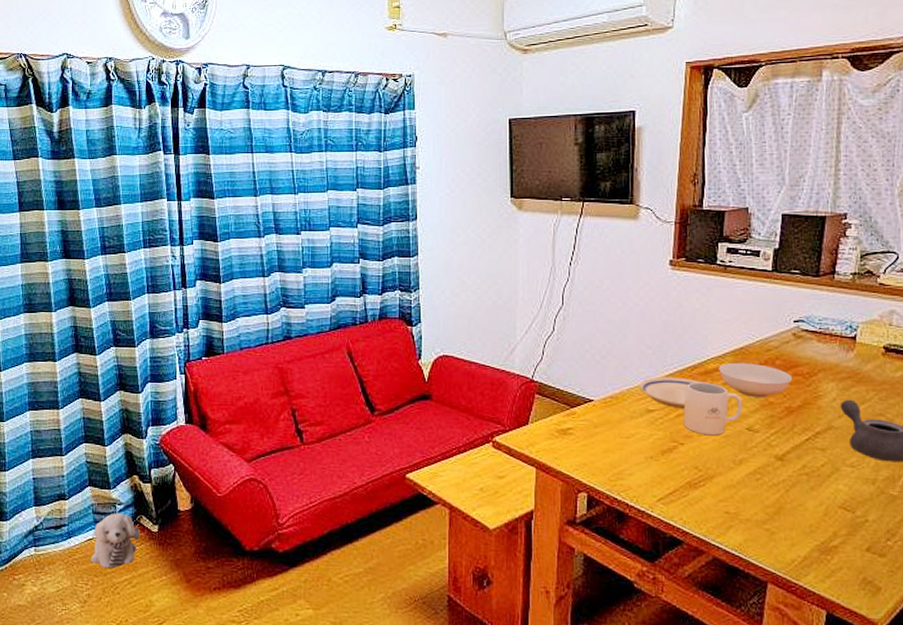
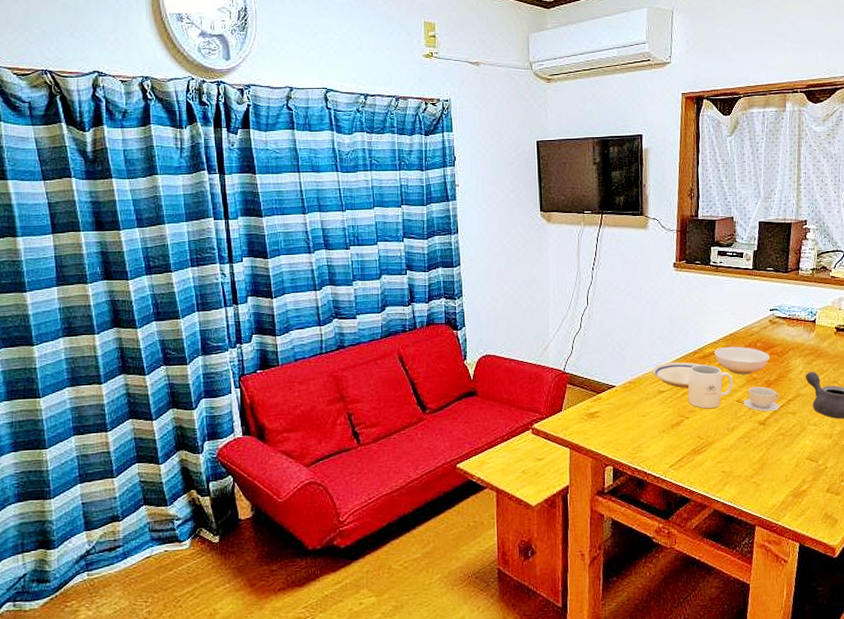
plush toy: present [91,513,141,569] -> none [149,528,201,584]
teacup: none [755,412,804,445] -> present [743,386,780,412]

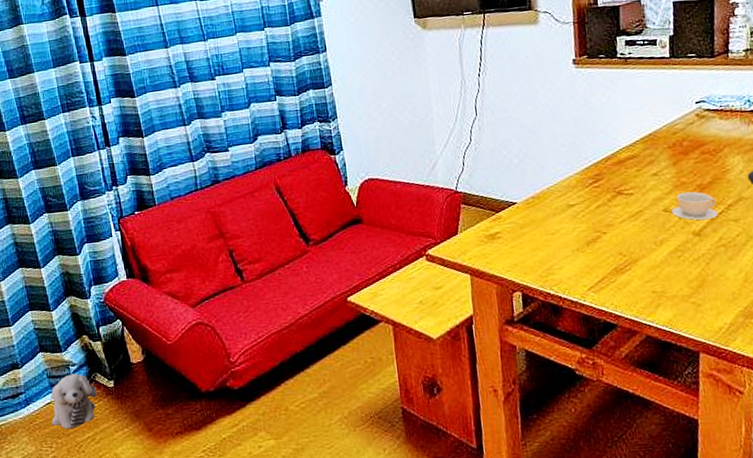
plush toy: none [149,528,201,584] -> present [51,373,98,430]
plate: present [652,362,723,388] -> none [558,170,645,200]
mug: present [687,364,734,409] -> none [601,171,658,222]
bowl: present [714,346,770,374] -> none [631,147,701,180]

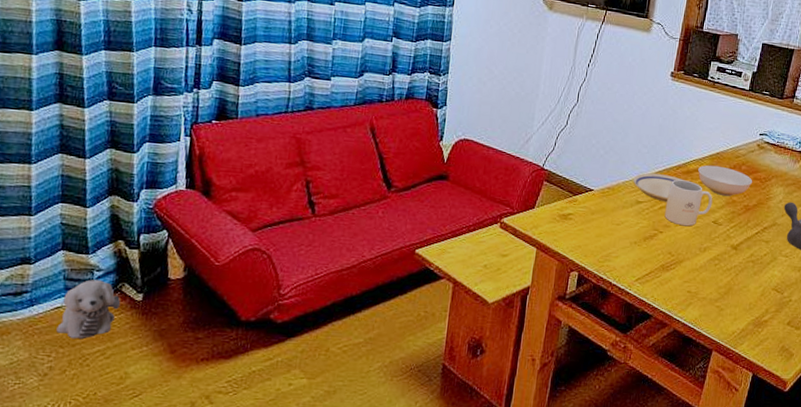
plate: none [558,170,645,200] -> present [633,173,704,202]
mug: none [601,171,658,222] -> present [664,179,713,227]
bowl: none [631,147,701,180] -> present [698,165,753,196]
teacup: present [671,191,718,221] -> none [719,209,756,237]

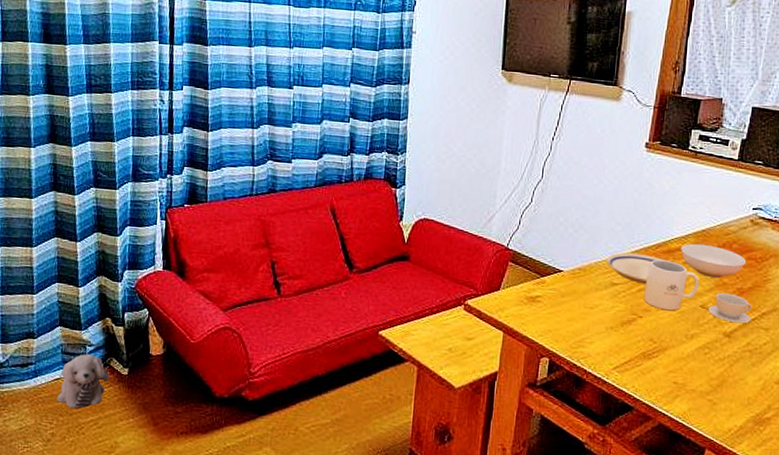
teacup: none [719,209,756,237] -> present [708,292,752,324]

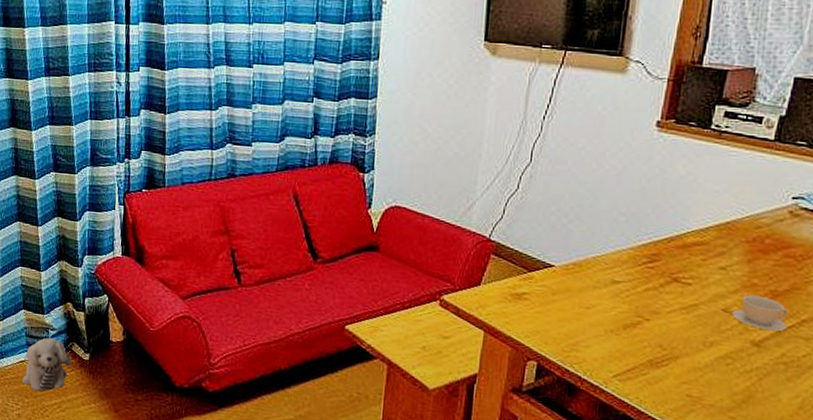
plate: present [606,252,688,284] -> none [606,246,708,283]
mug: present [644,259,700,311] -> none [652,255,722,314]
bowl: present [681,243,747,278] -> none [699,237,783,278]

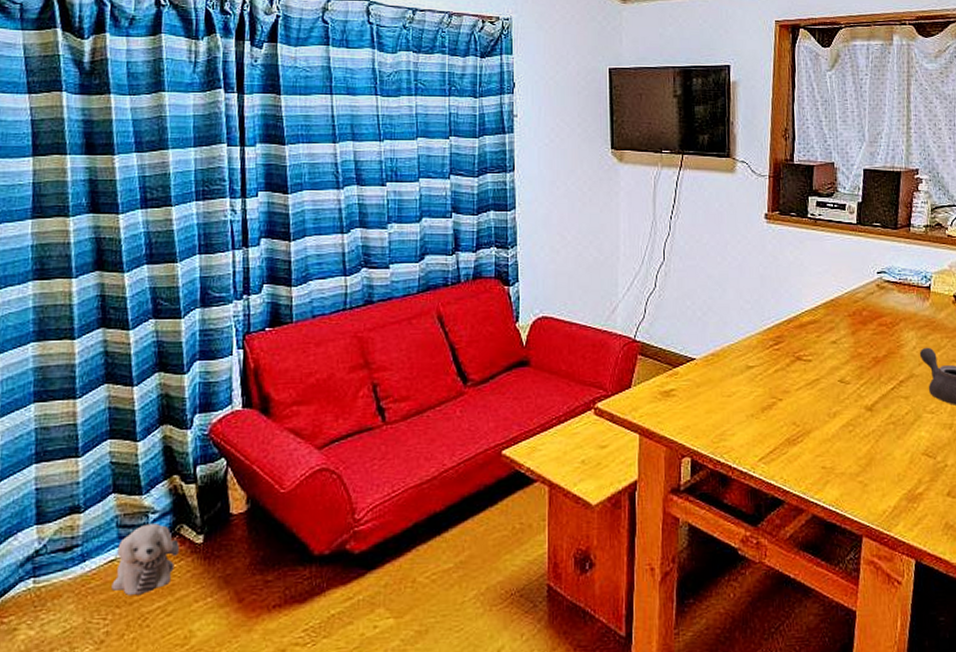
teacup: present [732,294,788,332] -> none [847,363,890,395]

